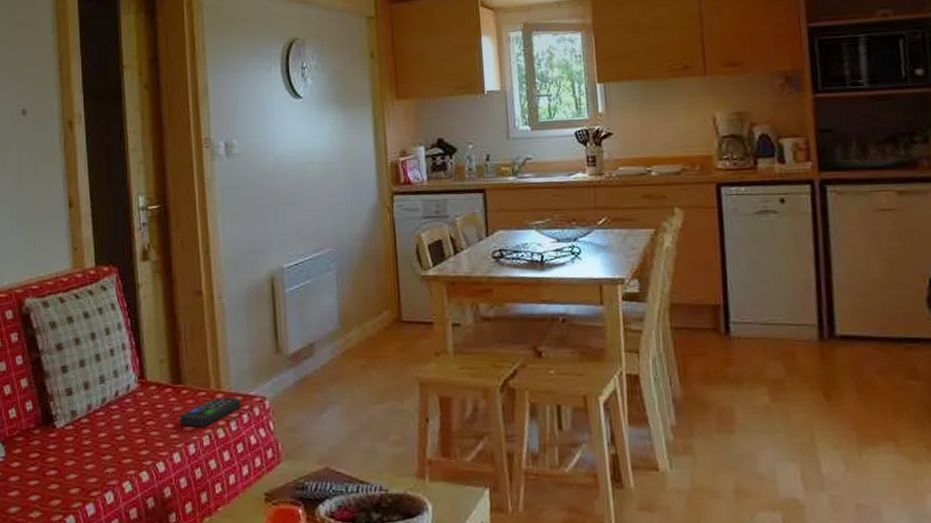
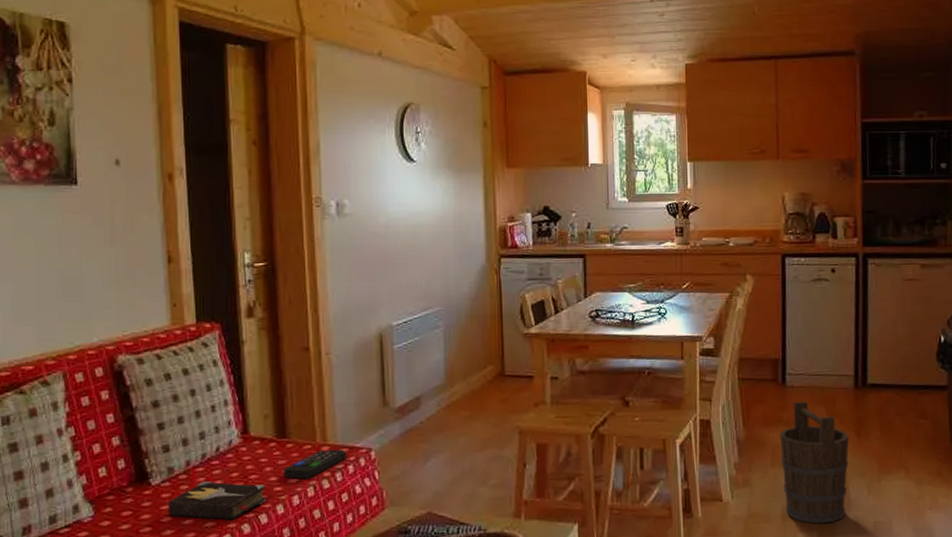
hardback book: none [71,426,164,467] -> present [167,481,267,521]
bucket: none [725,355,818,504] -> present [779,401,849,524]

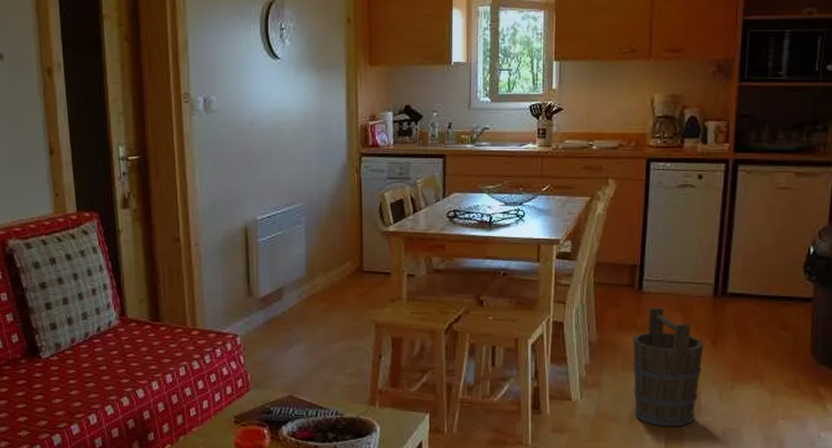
hardback book: present [167,481,267,521] -> none [56,358,143,393]
remote control: present [283,448,346,479] -> none [157,332,214,360]

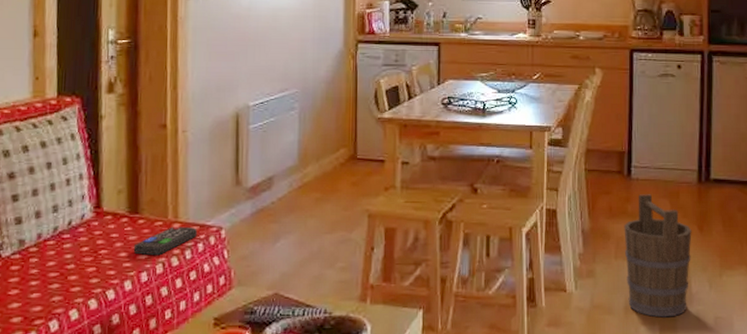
remote control: none [157,332,214,360] -> present [133,225,197,256]

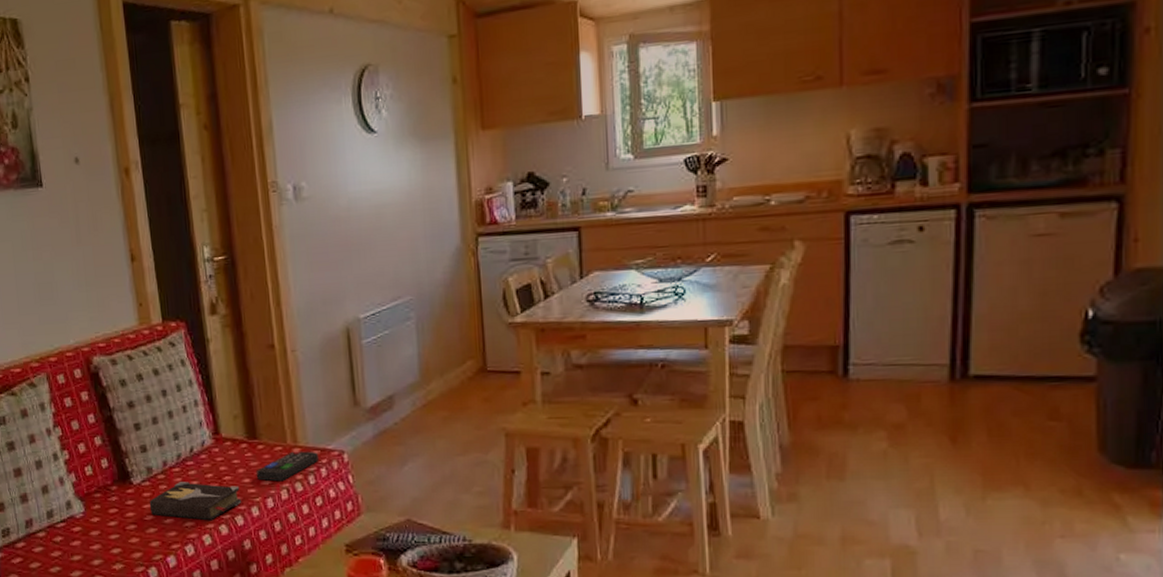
hardback book: none [16,255,116,295] -> present [149,482,242,521]
bucket: present [624,194,692,318] -> none [839,398,940,550]

